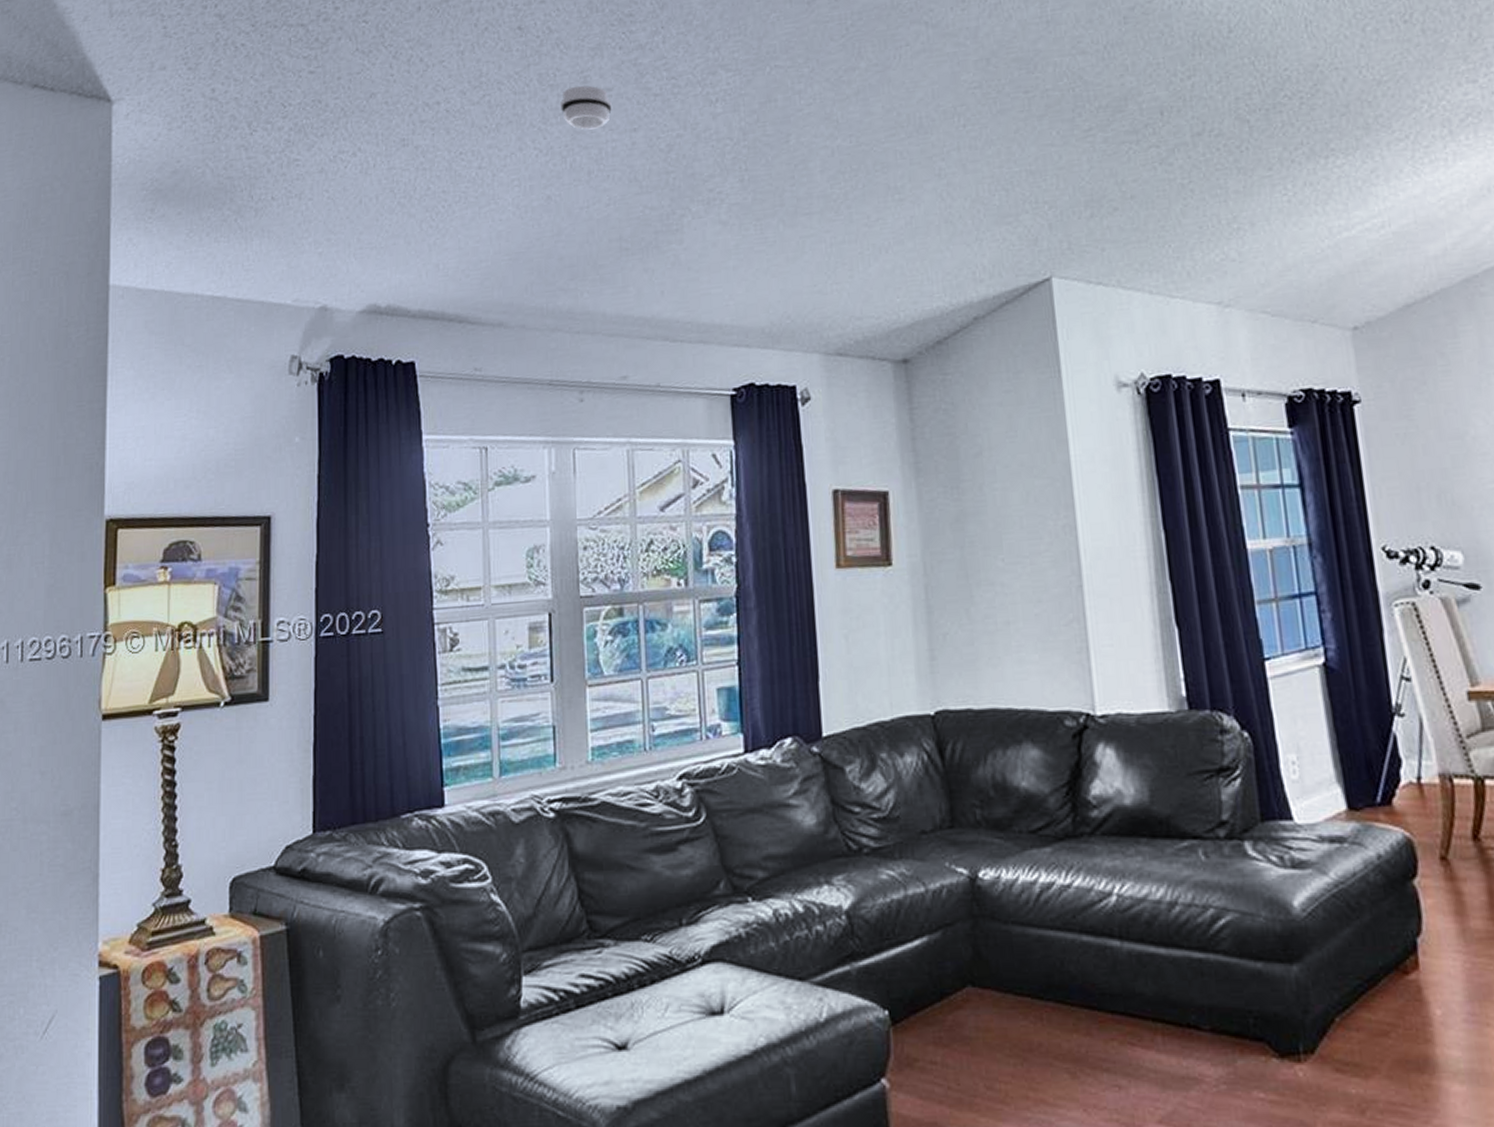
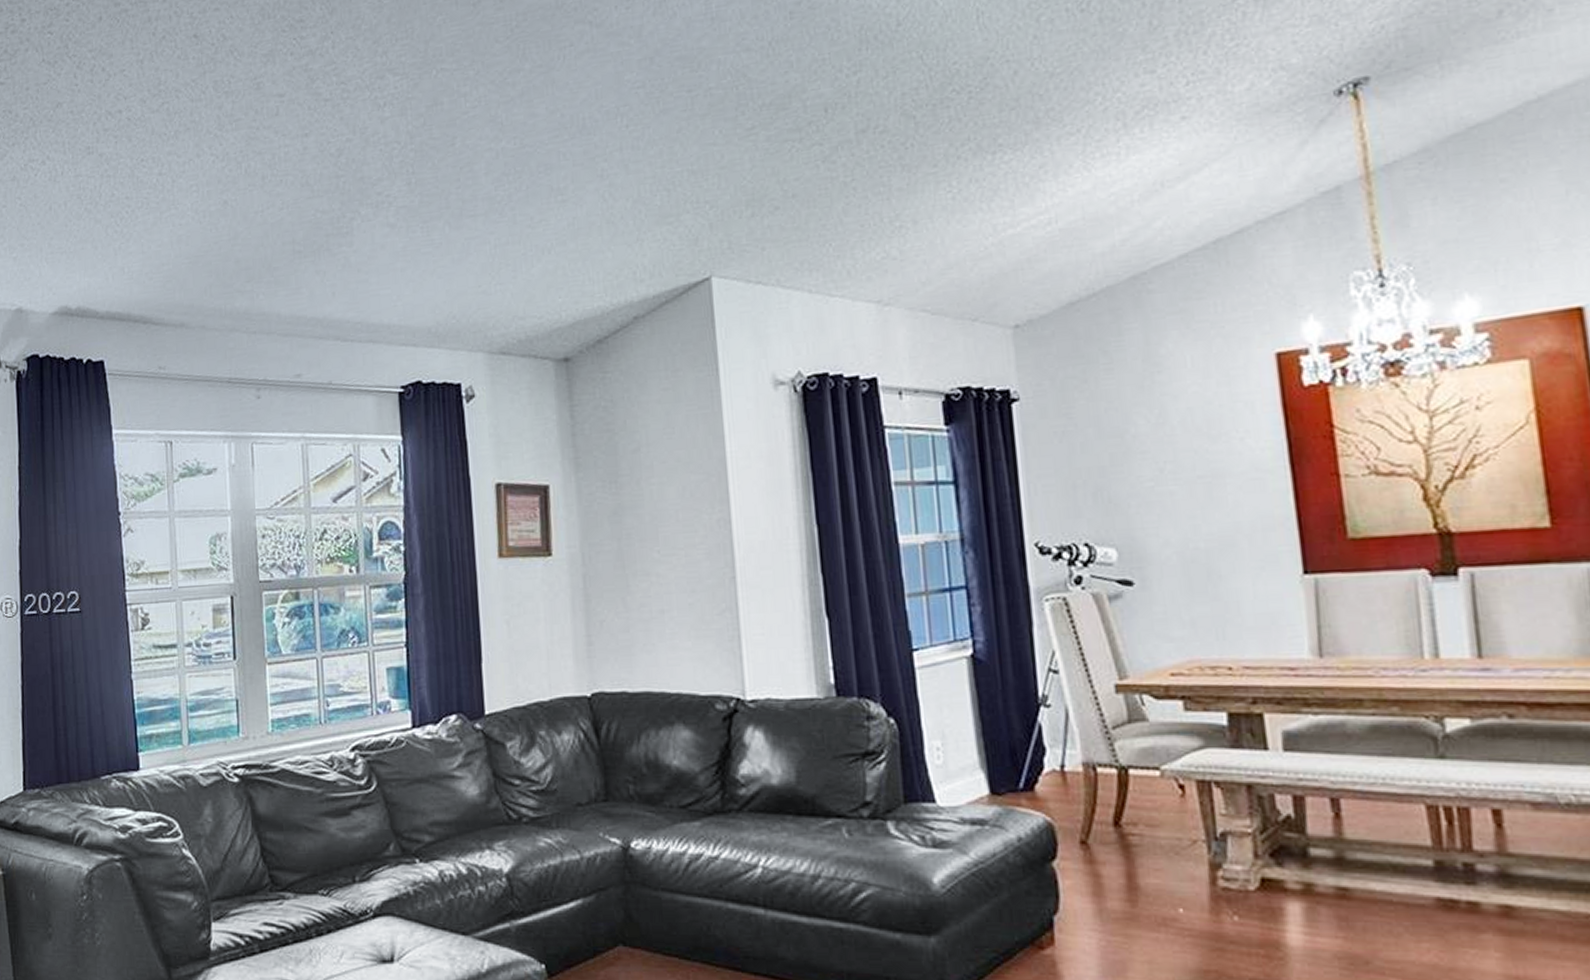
smoke detector: present [560,85,613,130] -> none [235,92,285,136]

